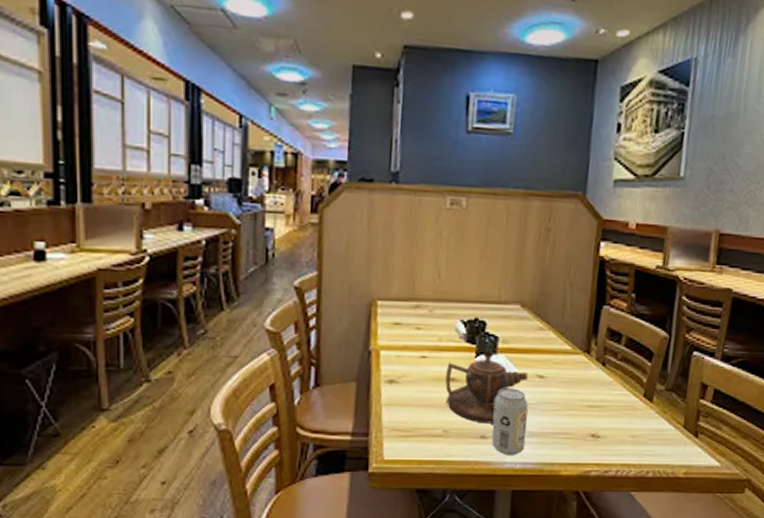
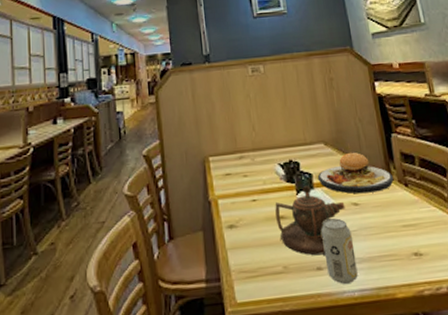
plate: none [504,309,592,367] -> present [317,143,394,194]

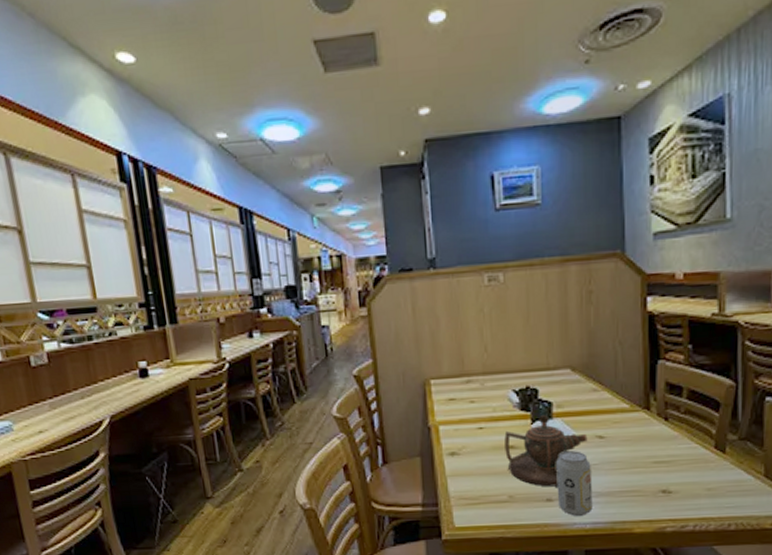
plate: present [317,143,394,194] -> none [558,369,652,426]

